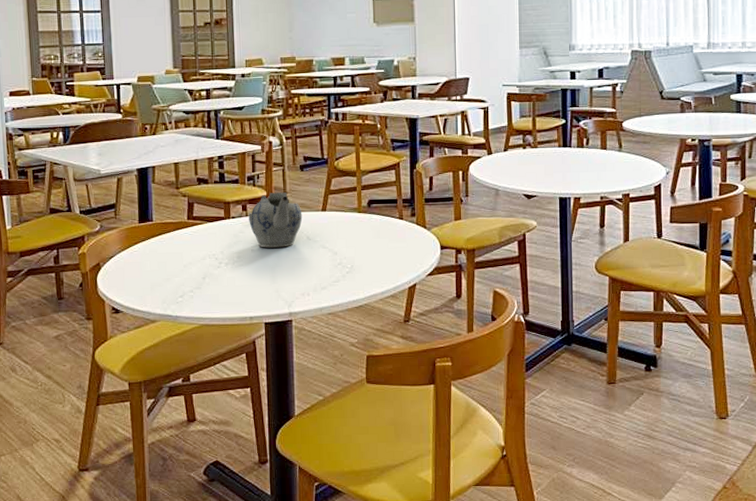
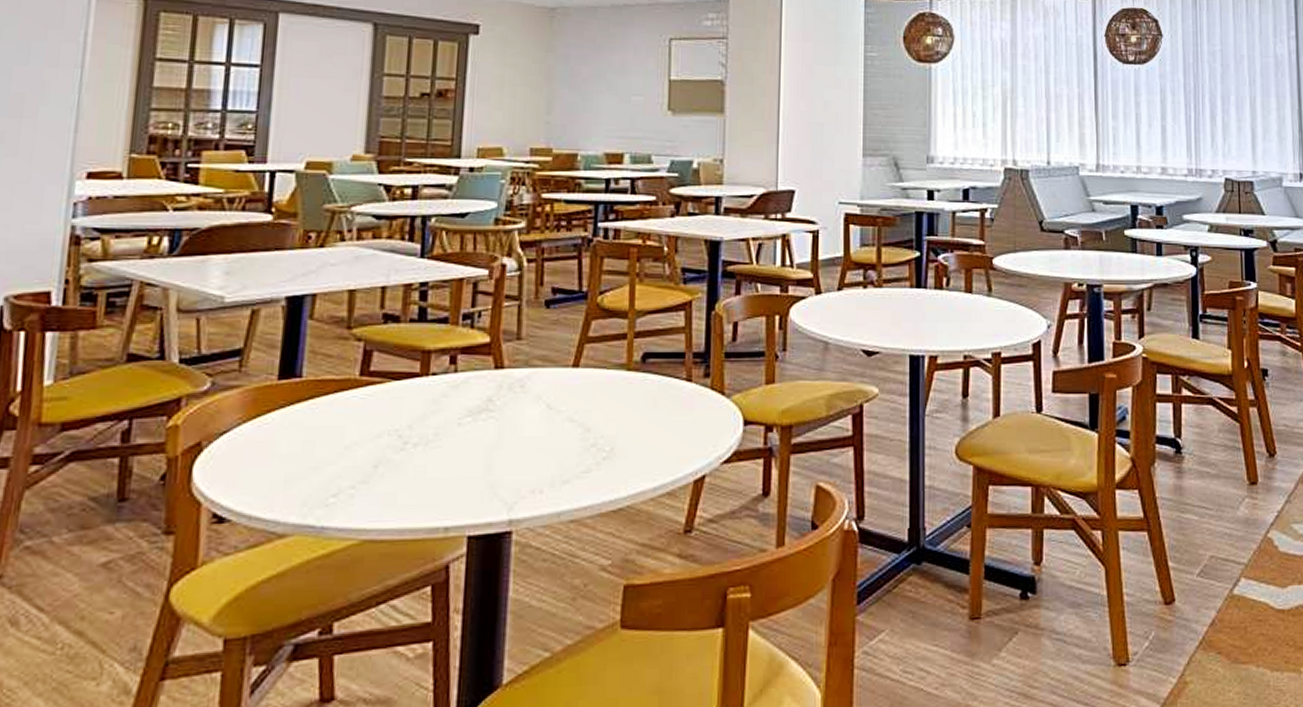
teapot: present [249,192,303,248] -> none [458,338,543,421]

